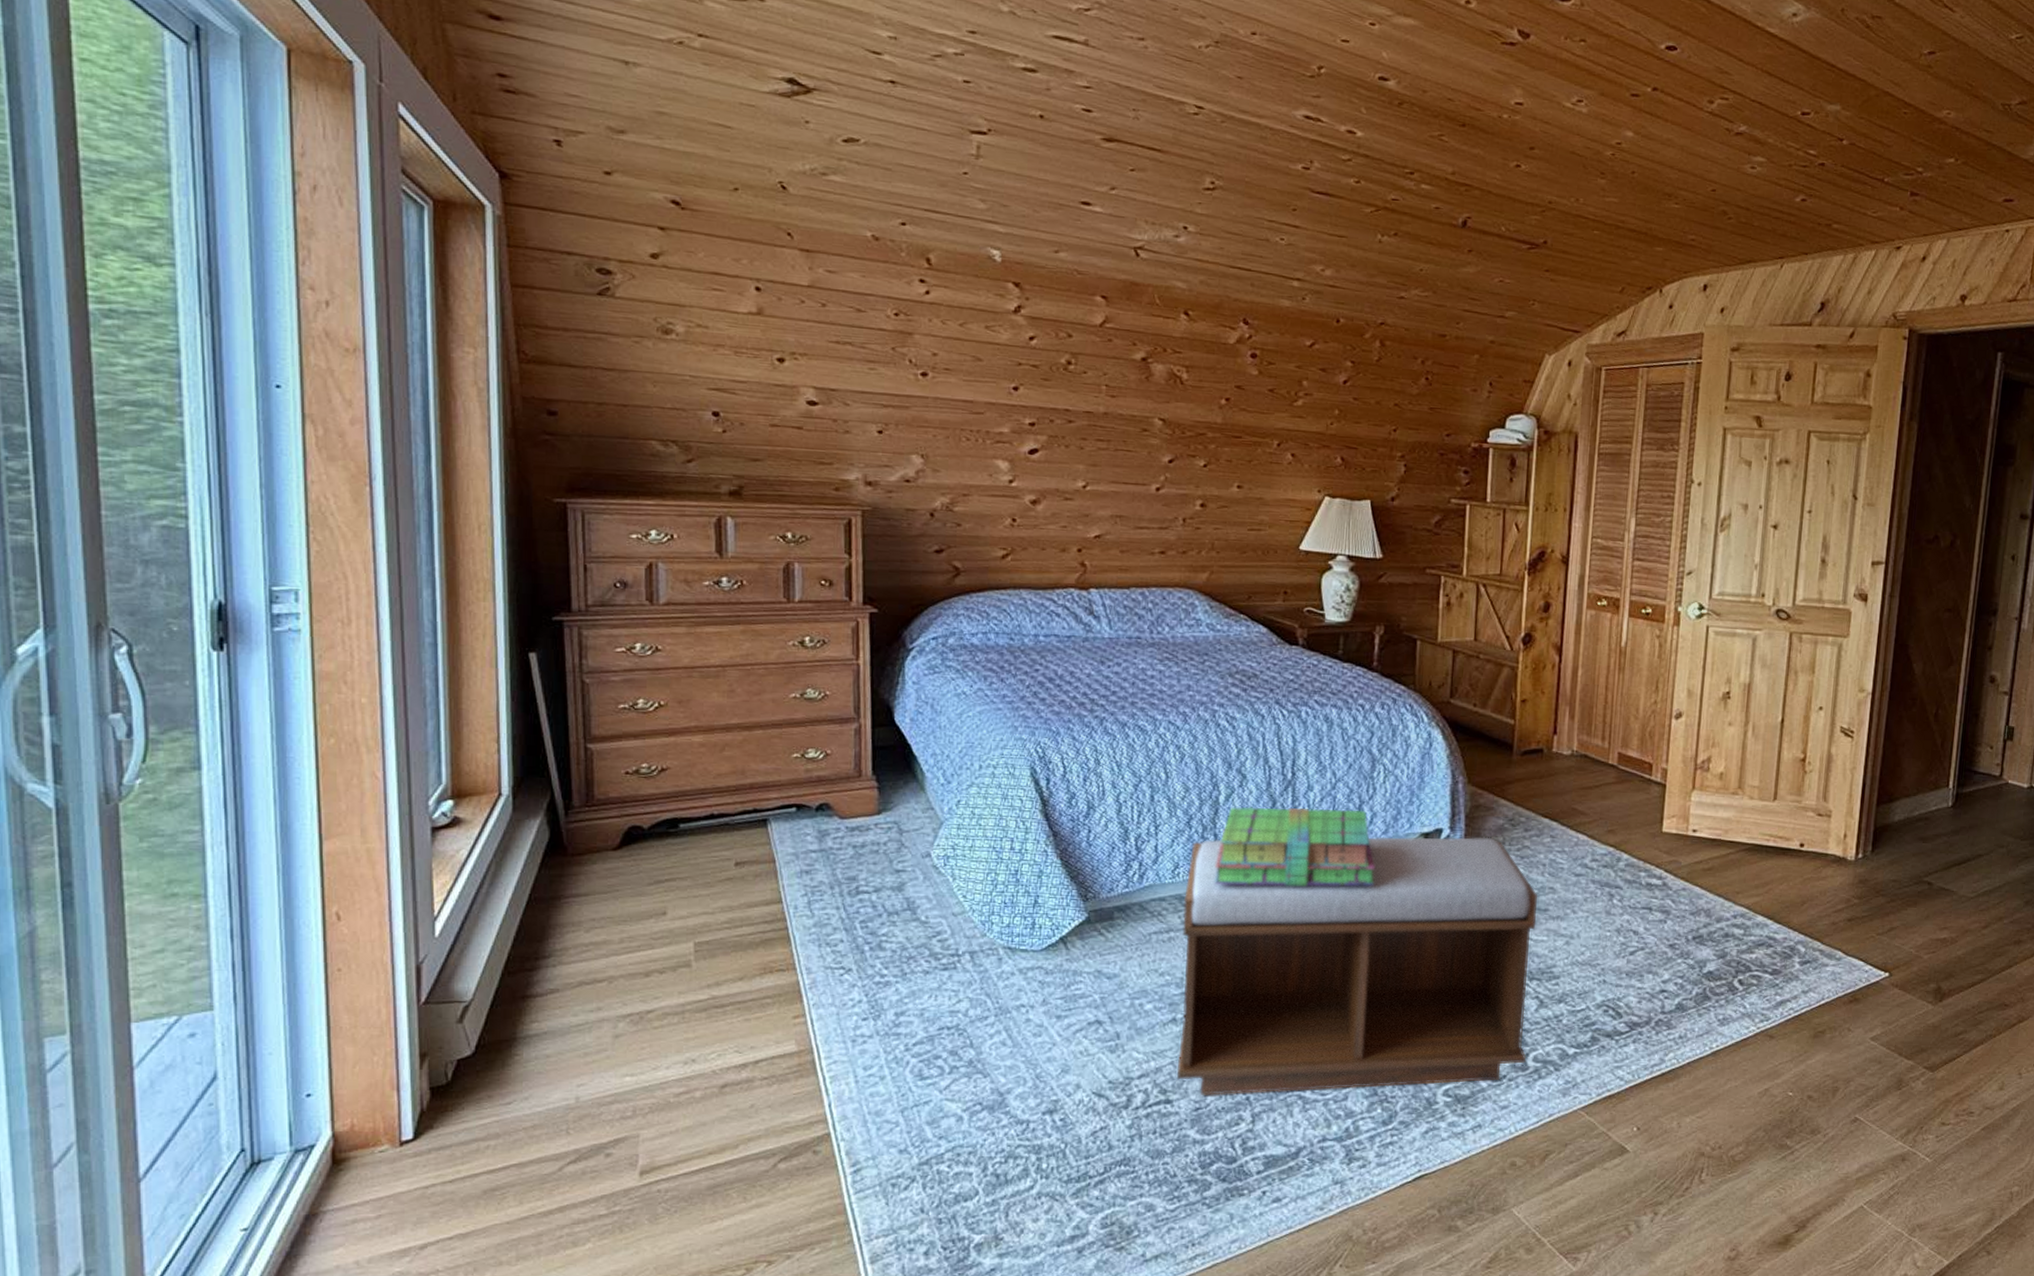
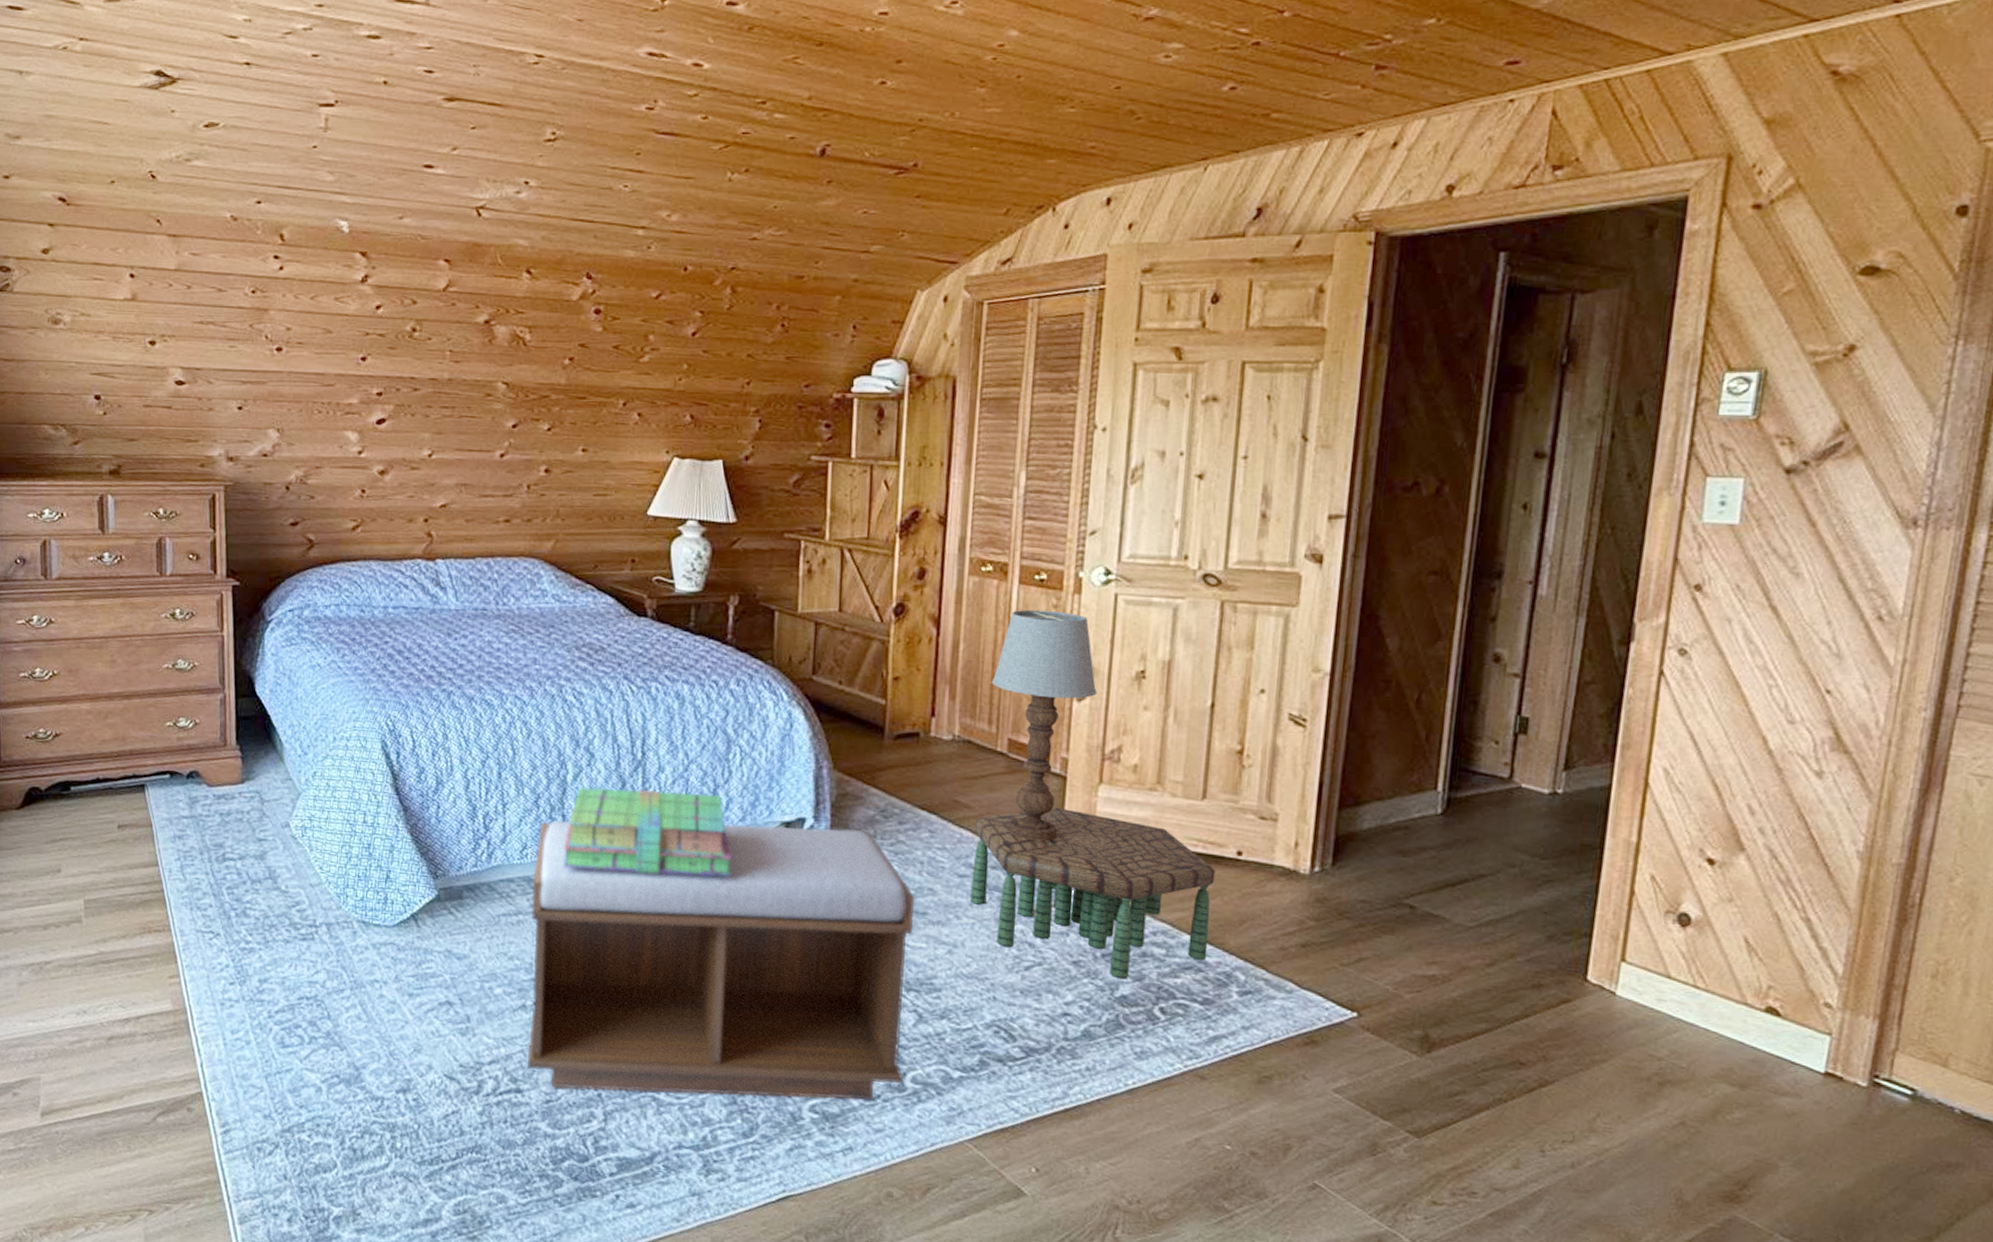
side table: none [1585,811,1783,958] -> present [970,807,1216,979]
table lamp: none [1605,639,1692,842] -> present [991,609,1097,842]

